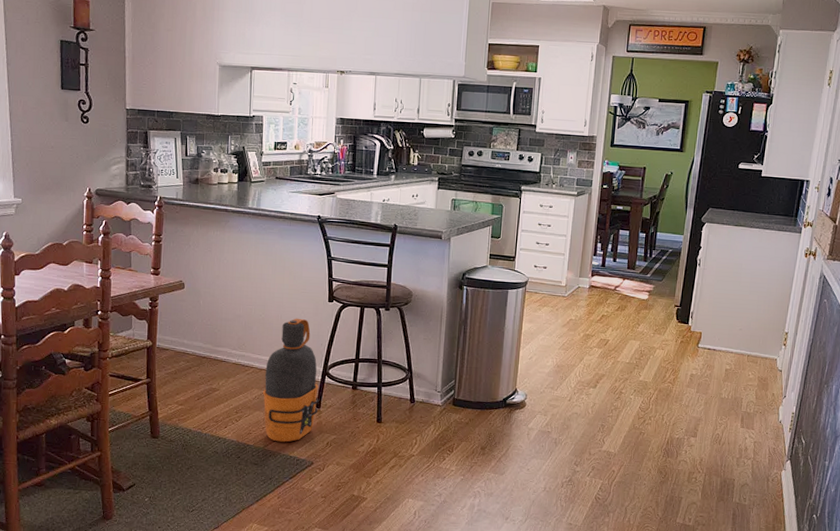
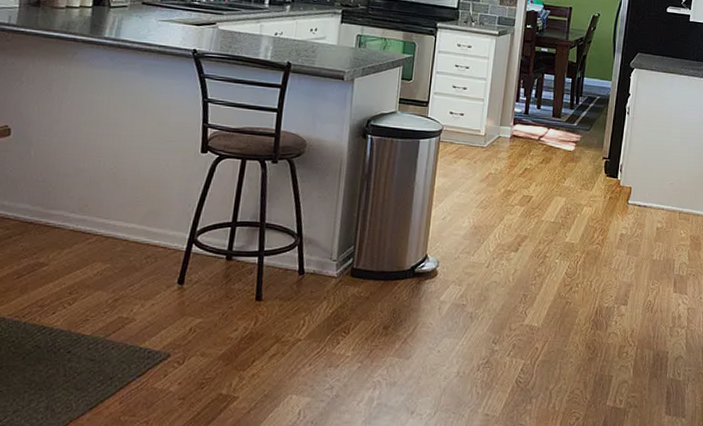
water bottle: present [262,318,319,442] -> none [107,172,183,330]

